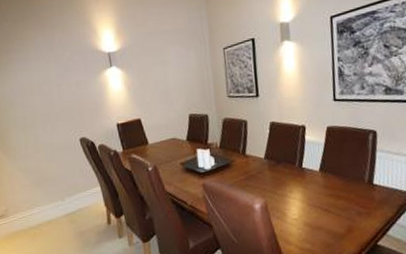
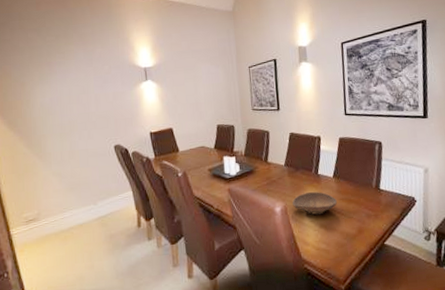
decorative bowl: none [273,186,324,213] -> present [292,191,337,216]

